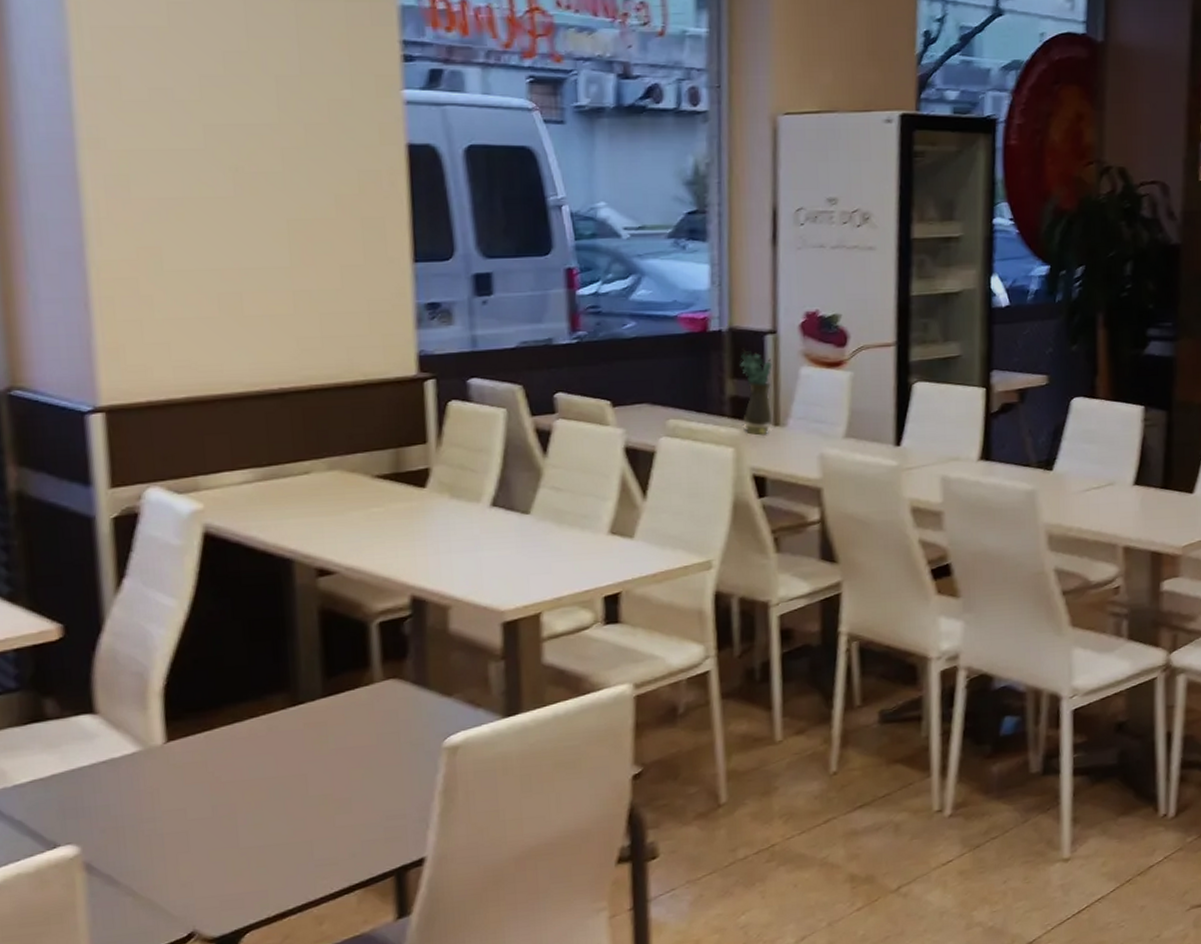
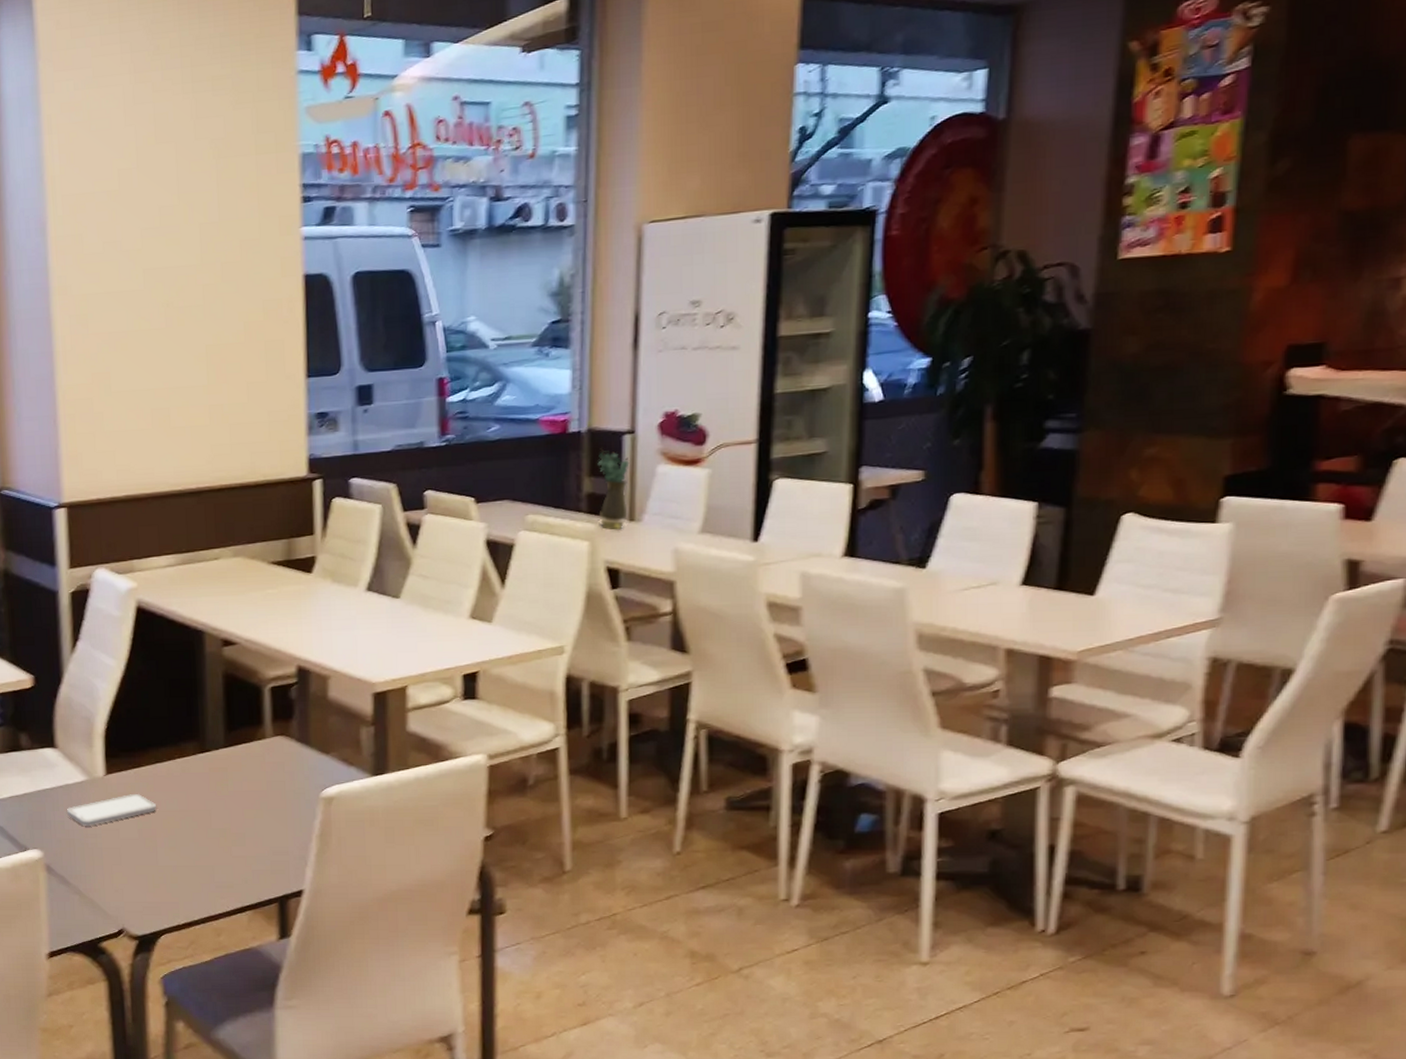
smartphone: none [113,762,235,809] -> present [67,794,156,826]

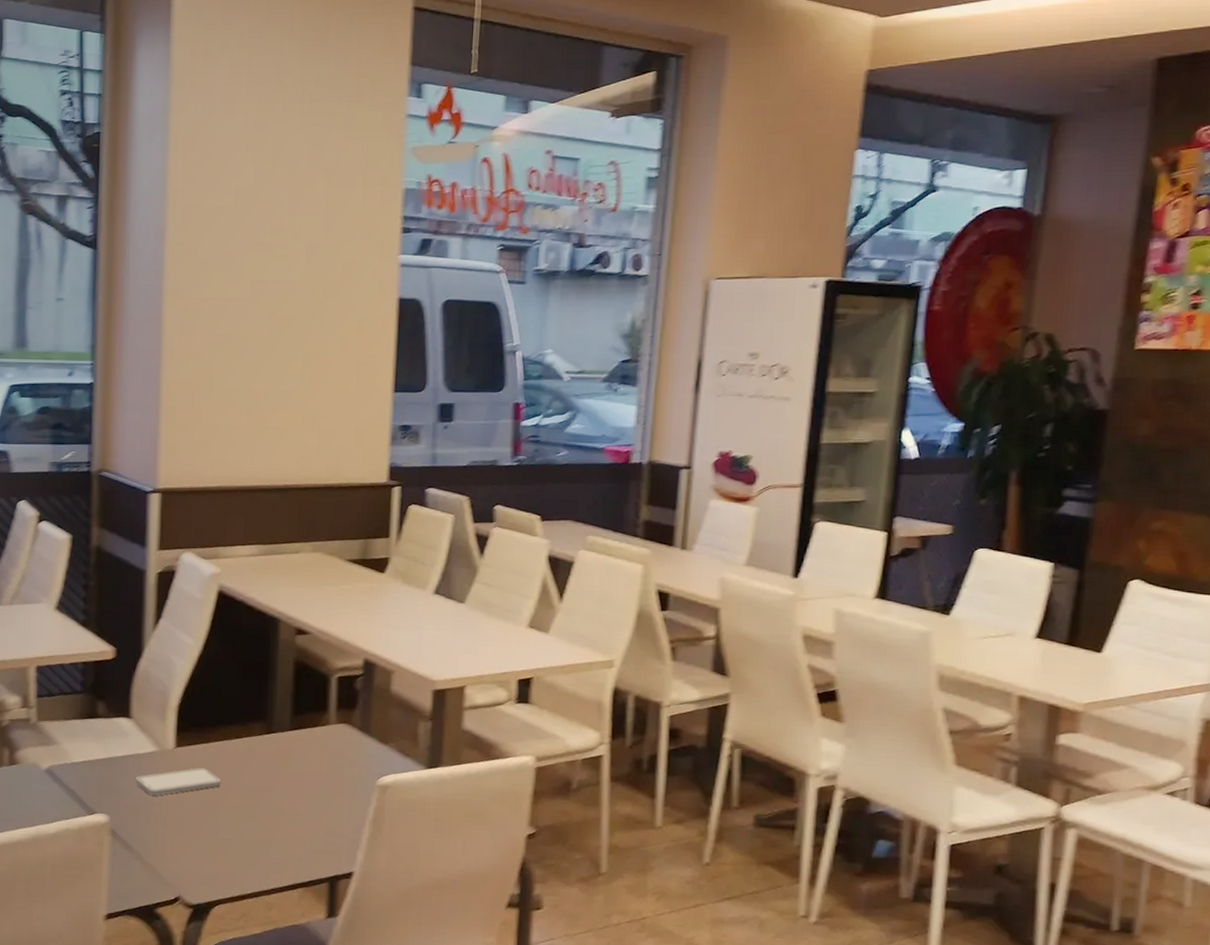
vase: present [597,448,630,530] -> none [653,480,685,557]

